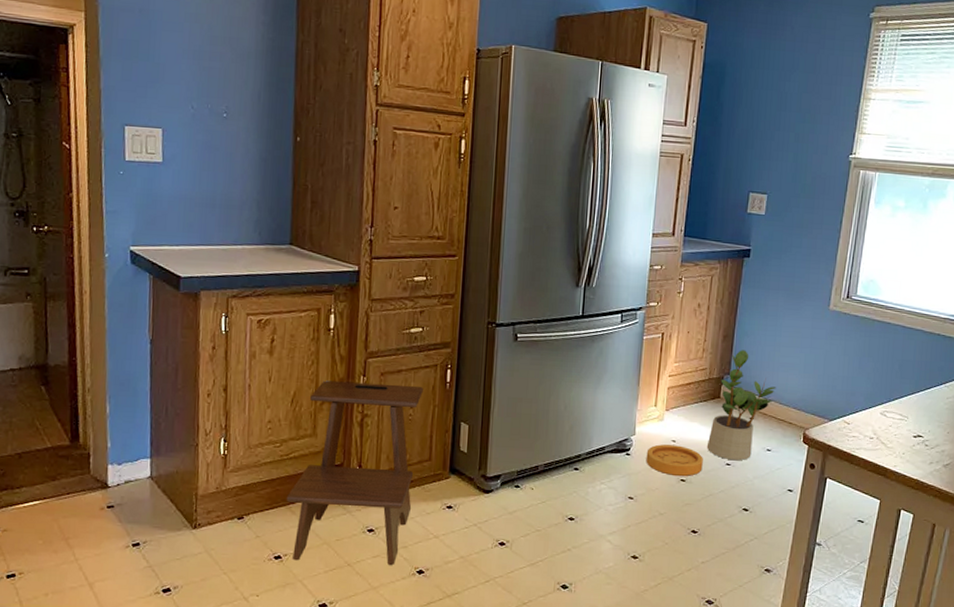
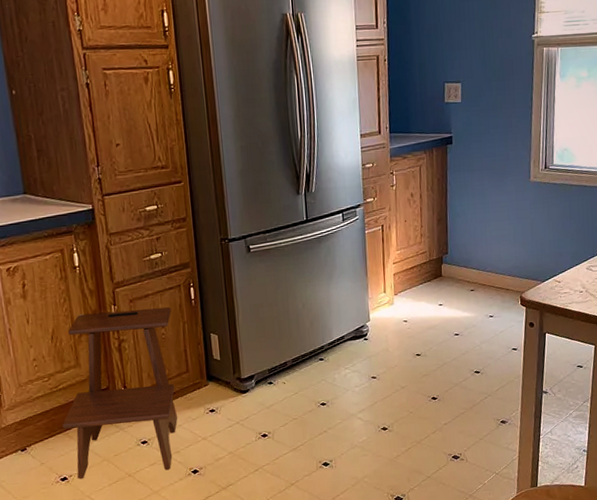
pet bowl: present [646,444,703,476] -> none [382,324,434,352]
potted plant: present [706,350,777,461] -> none [435,230,492,331]

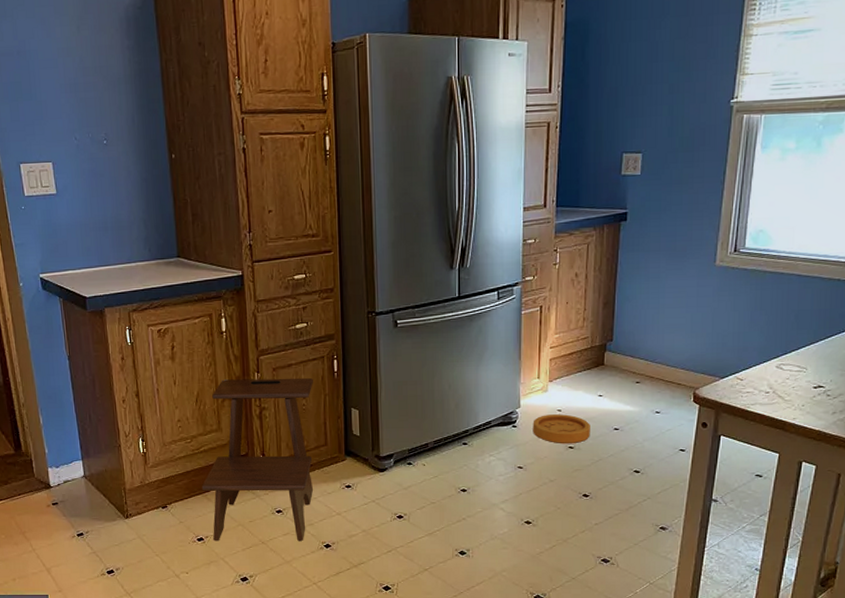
pet bowl: none [382,324,434,352] -> present [533,414,590,443]

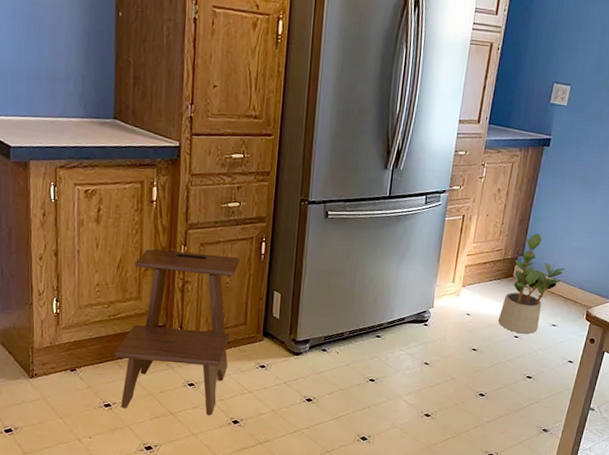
pet bowl: present [533,414,590,443] -> none [442,317,494,346]
potted plant: none [593,315,663,425] -> present [497,233,566,334]

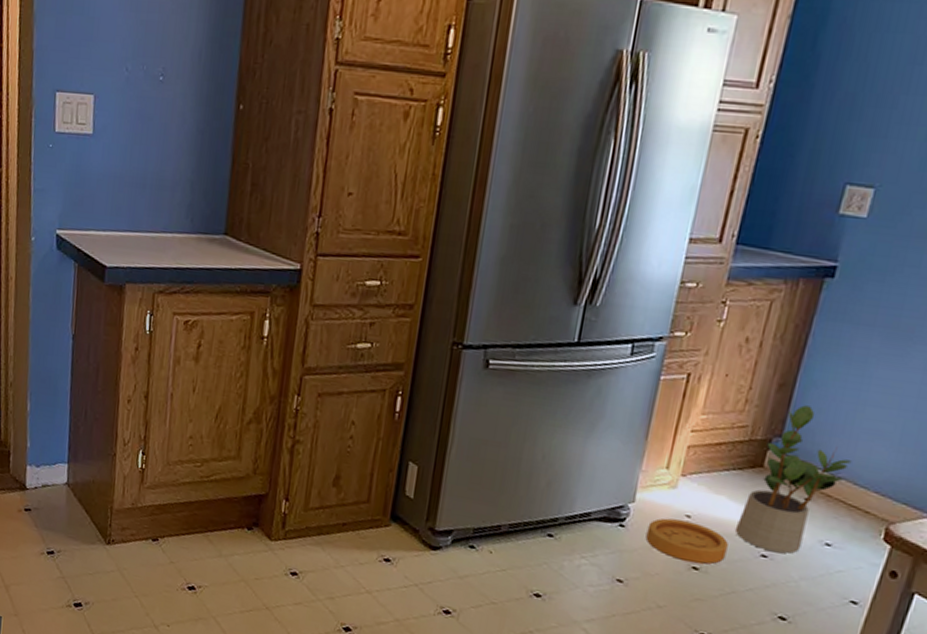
step stool: present [114,248,240,415] -> none [203,396,367,616]
pet bowl: none [442,317,494,346] -> present [645,518,729,565]

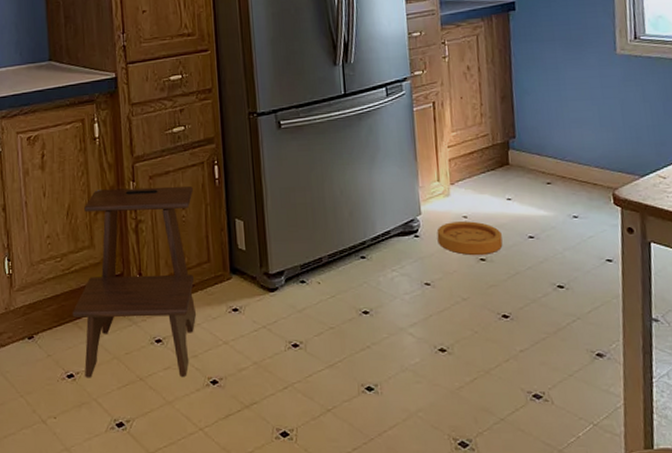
step stool: none [203,396,367,616] -> present [72,186,196,378]
potted plant: present [734,405,853,554] -> none [503,109,572,233]

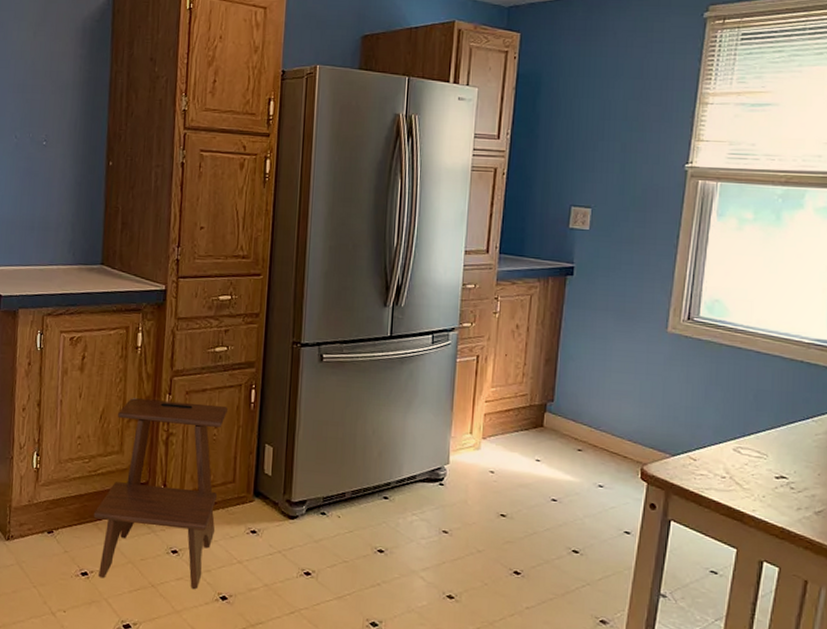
pet bowl: present [437,221,503,255] -> none [461,475,526,511]

